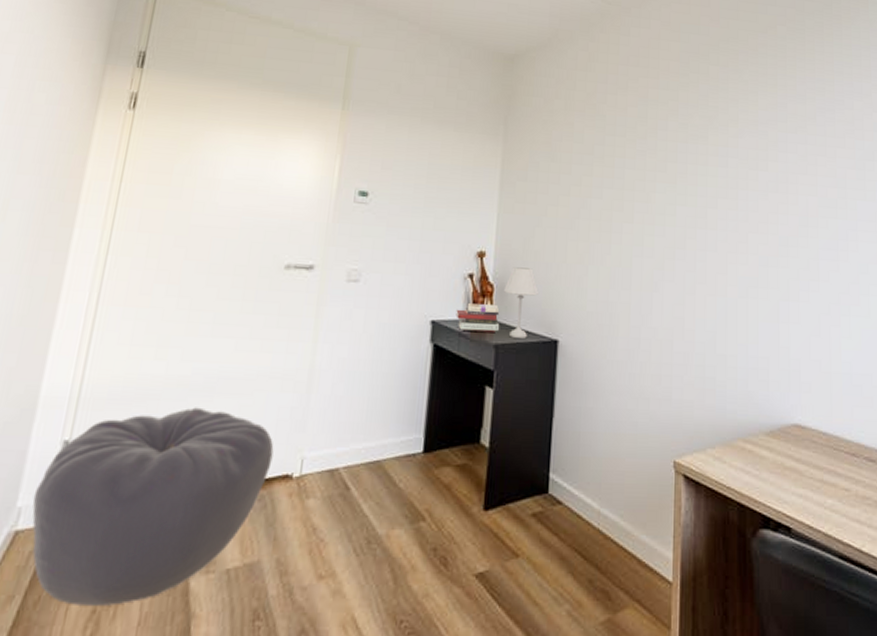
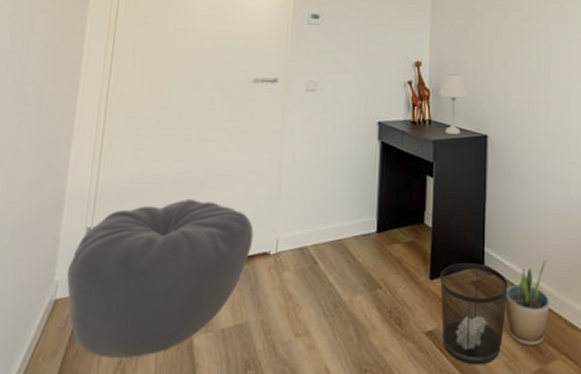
books: present [456,304,500,334] -> none [398,106,437,131]
waste bin: none [495,491,575,614] -> present [440,263,508,365]
potted plant: none [571,486,623,591] -> present [505,258,550,346]

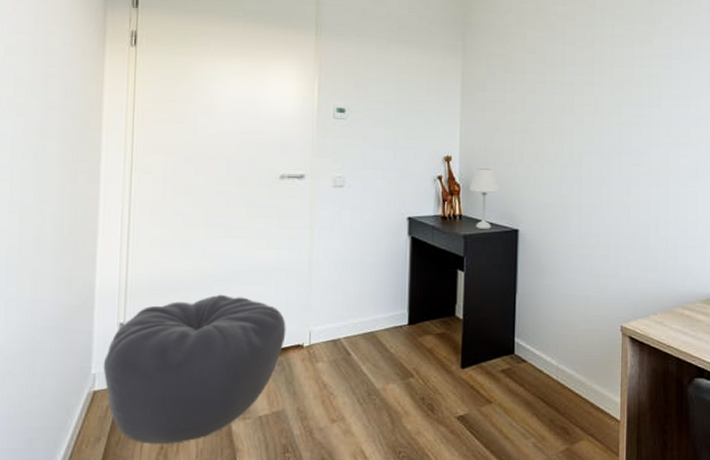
waste bin: present [440,263,508,365] -> none [471,353,537,446]
potted plant: present [505,258,550,346] -> none [534,347,578,428]

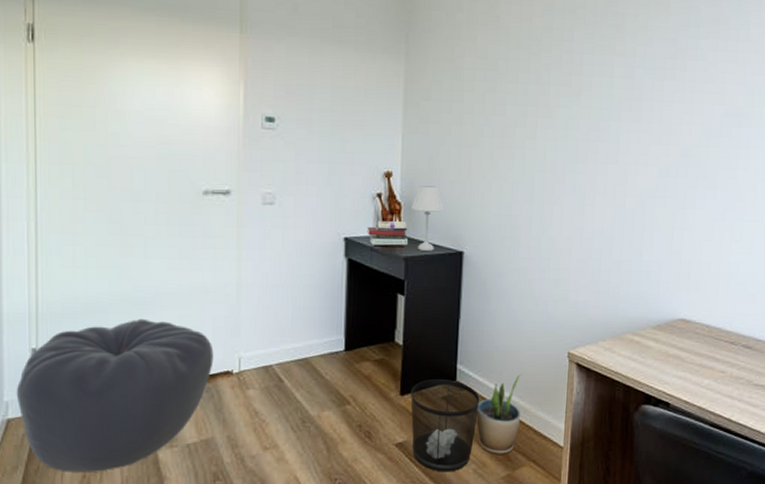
books: none [429,201,467,226] -> present [367,221,409,247]
waste bin: none [471,353,537,446] -> present [411,380,480,472]
potted plant: none [534,347,578,428] -> present [476,374,522,454]

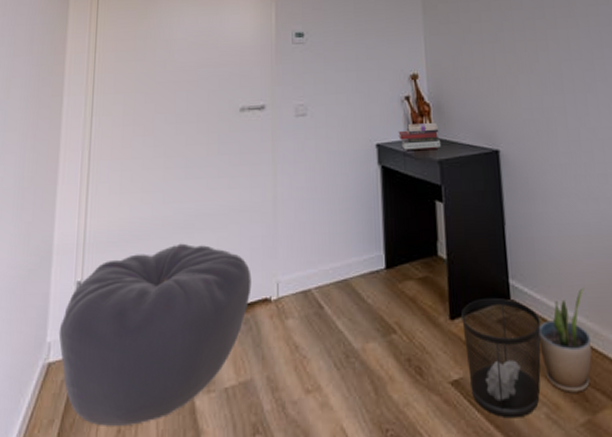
table lamp: present [411,186,444,251] -> none [440,84,473,152]

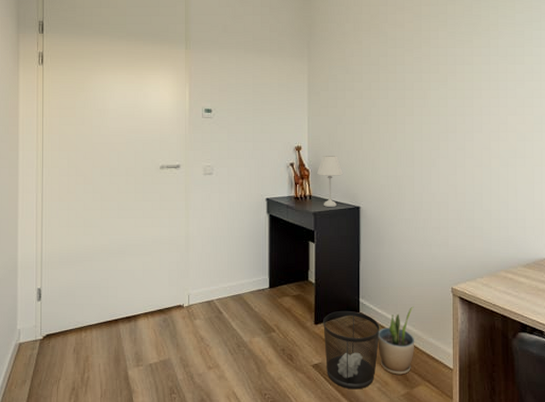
bean bag chair: present [58,243,252,426] -> none [26,264,169,386]
books: present [398,123,442,151] -> none [283,184,316,205]
table lamp: none [440,84,473,152] -> present [317,156,343,207]

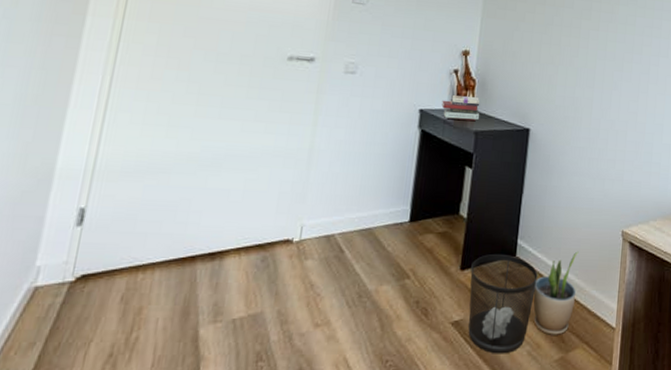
books: none [283,184,316,205] -> present [441,95,480,122]
table lamp: present [317,156,343,207] -> none [485,65,515,127]

